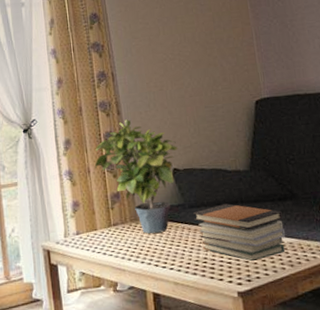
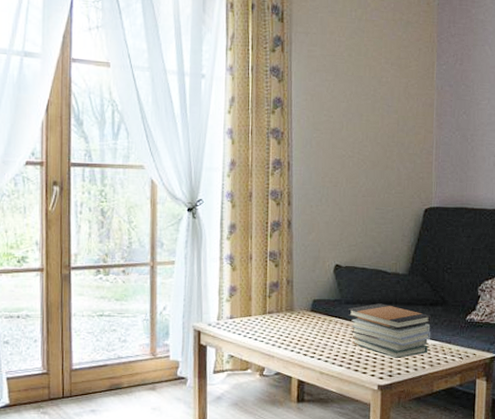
potted plant: present [94,119,179,234] -> none [257,211,344,325]

